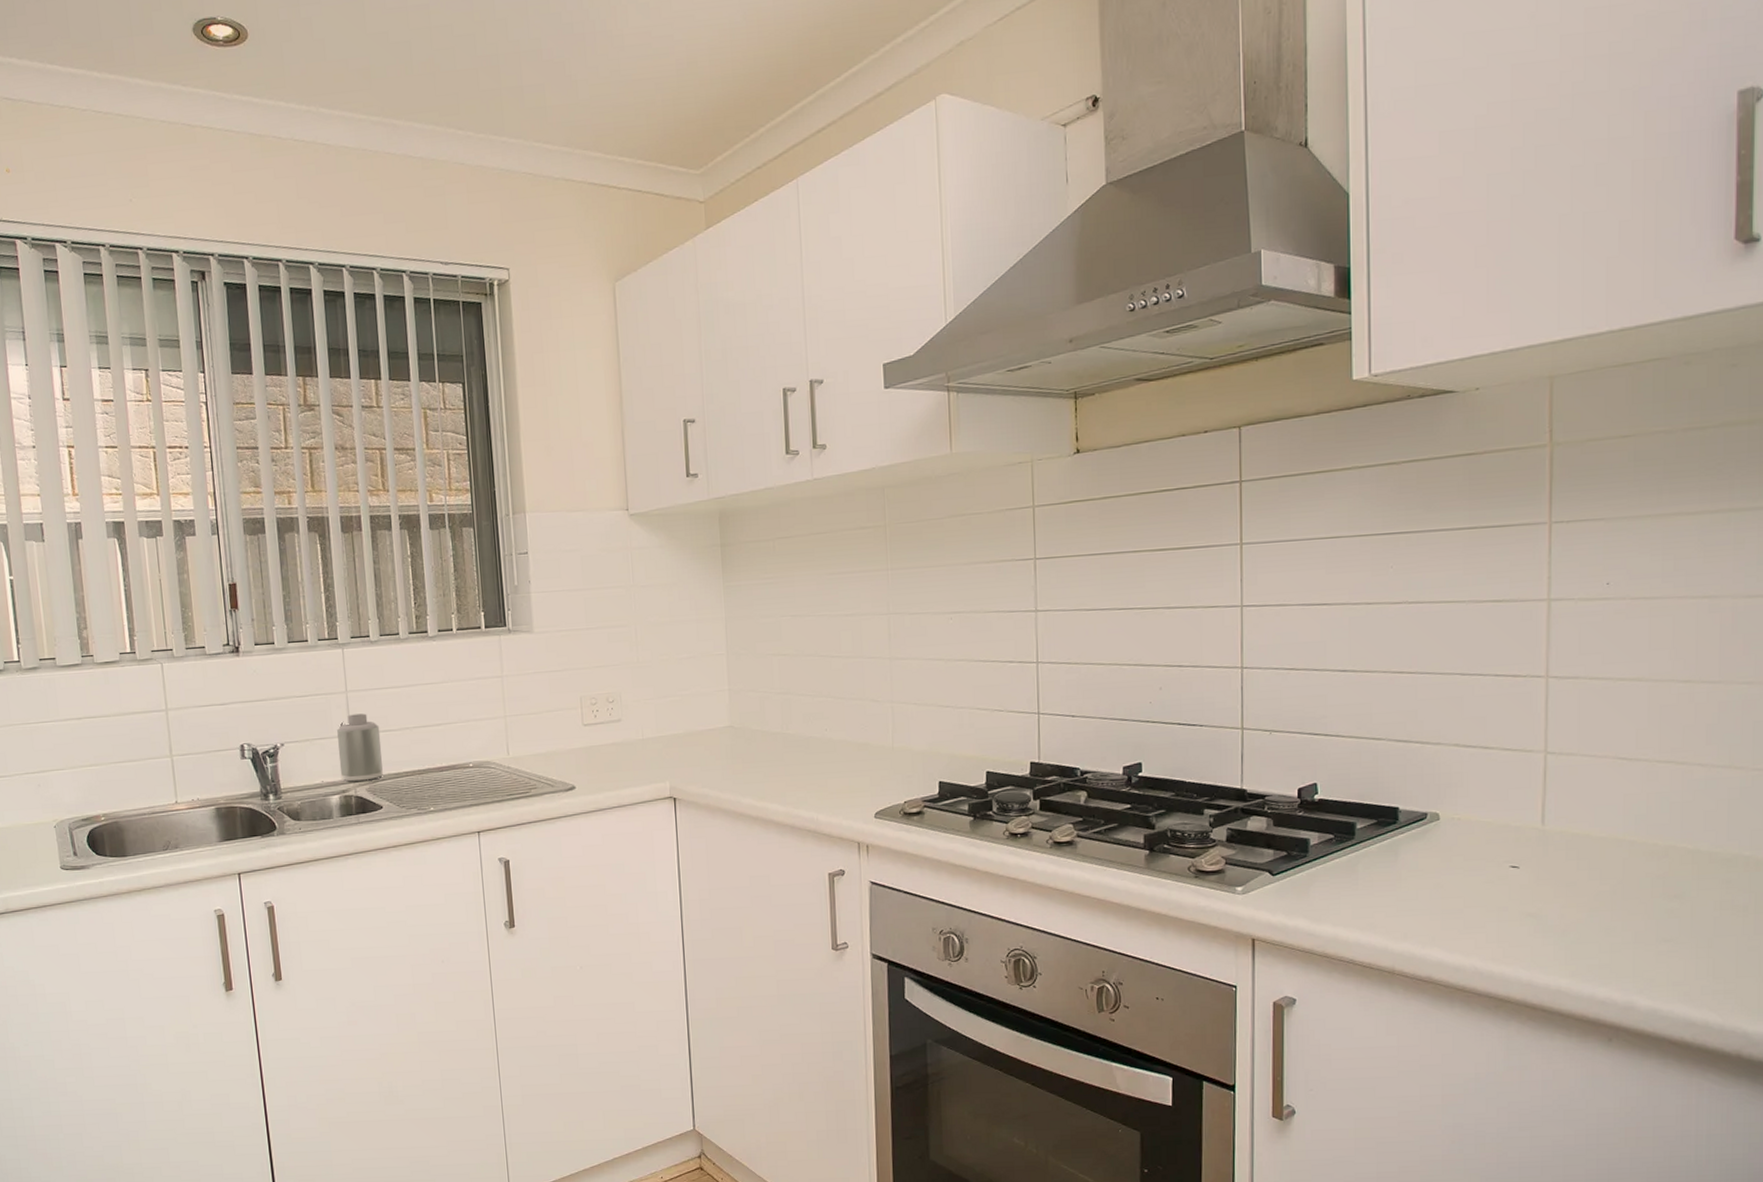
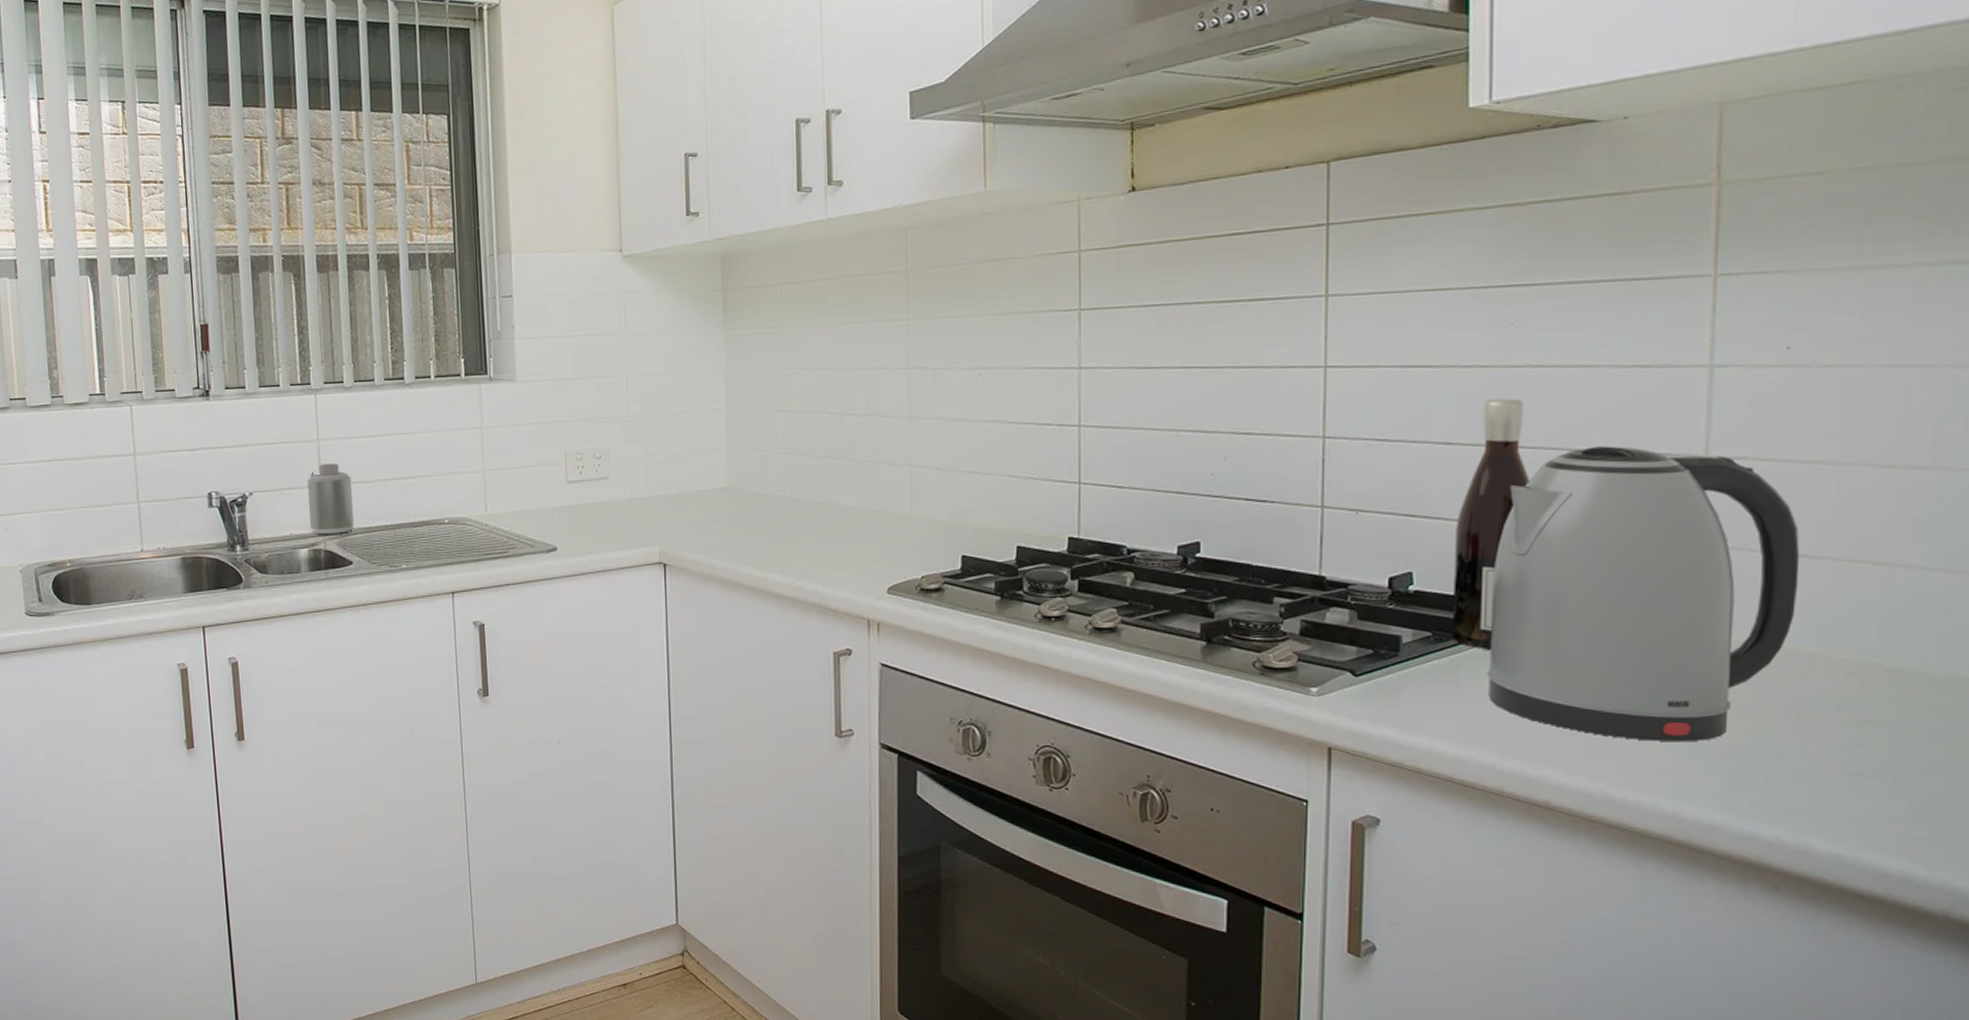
bottle: none [1349,630,1409,849] -> present [1451,398,1530,651]
kettle: none [1379,669,1621,921] -> present [1487,446,1800,741]

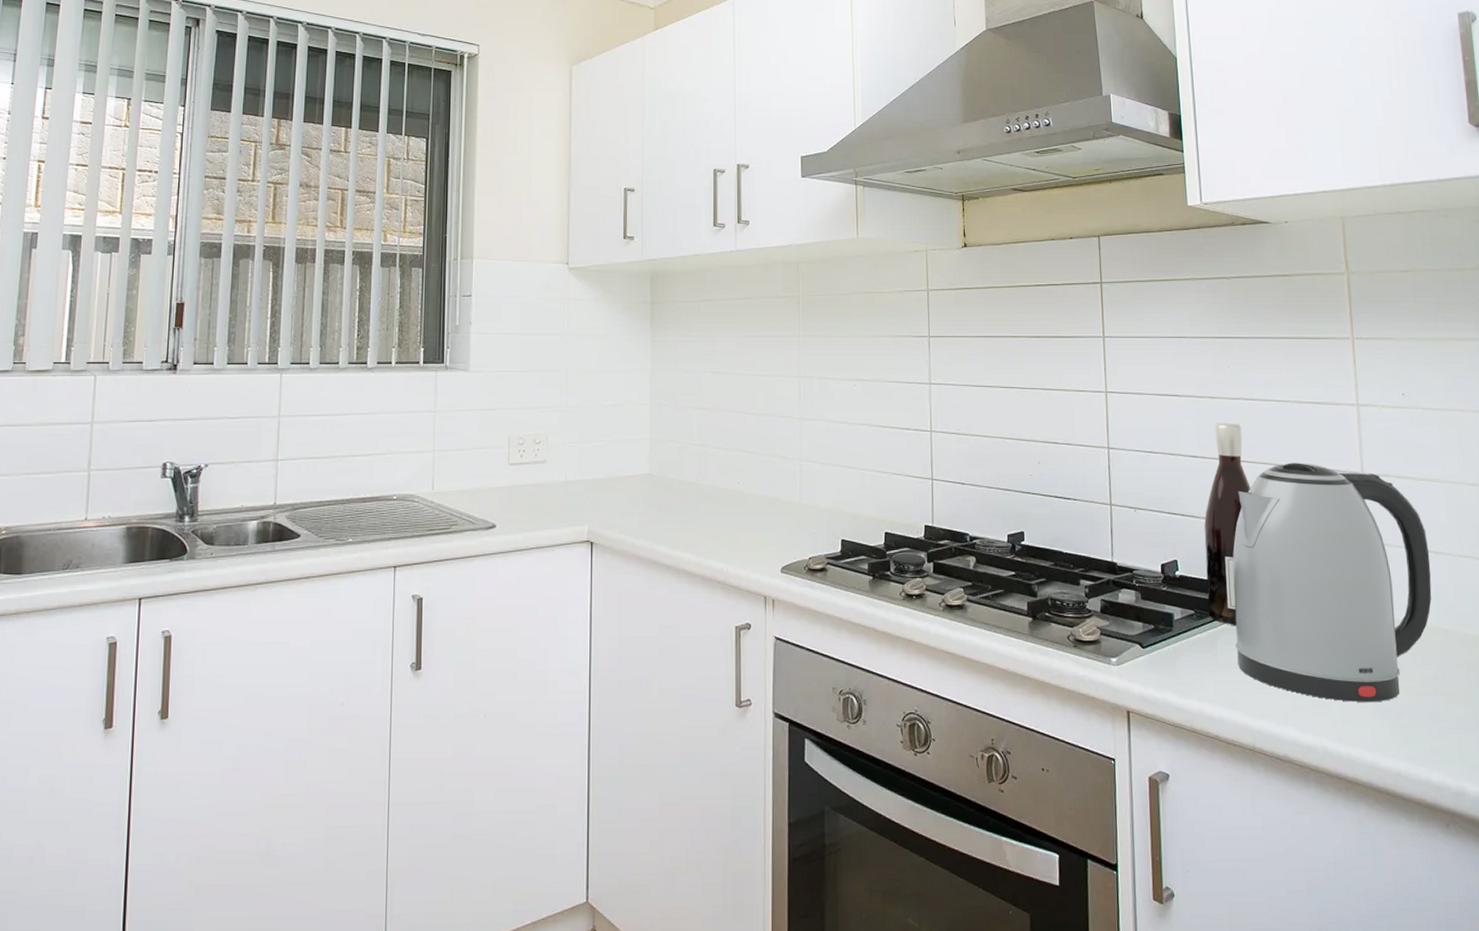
soap dispenser: present [307,463,354,536] -> none [261,439,308,509]

